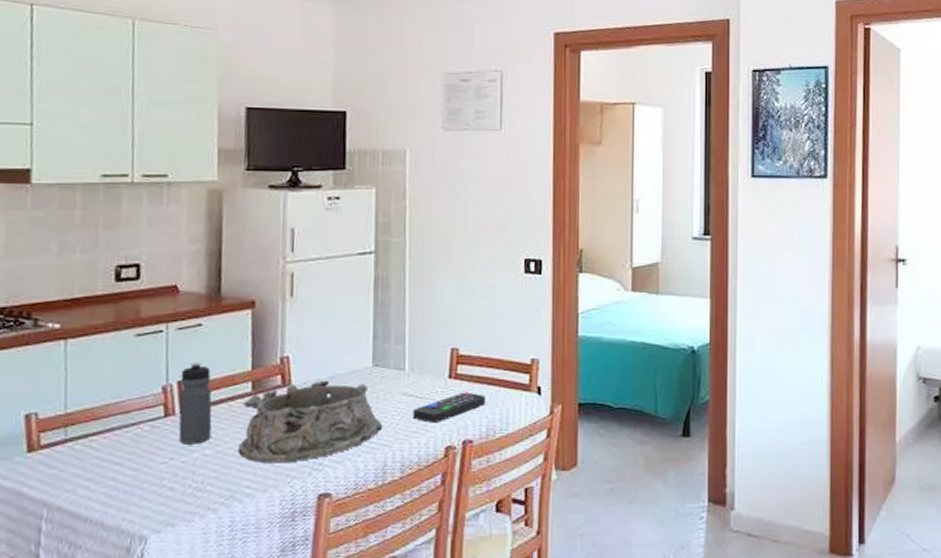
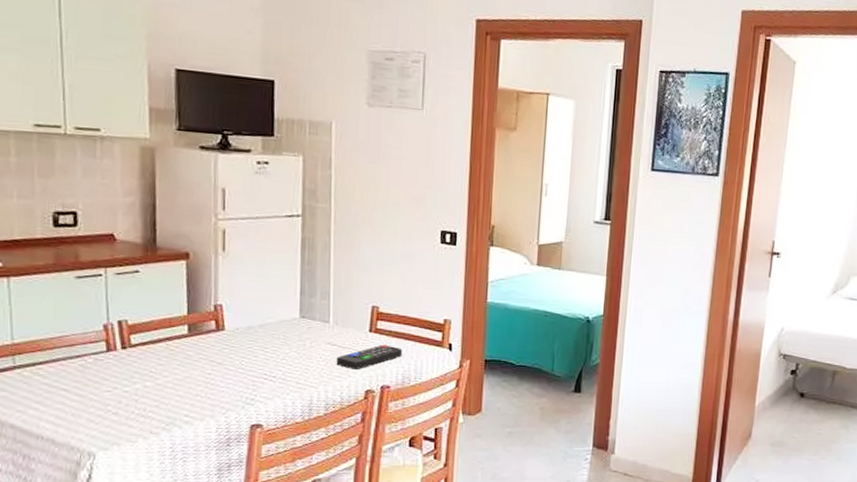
water bottle: present [178,362,212,445] -> none [120,305,152,377]
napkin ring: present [238,380,383,463] -> none [176,327,309,397]

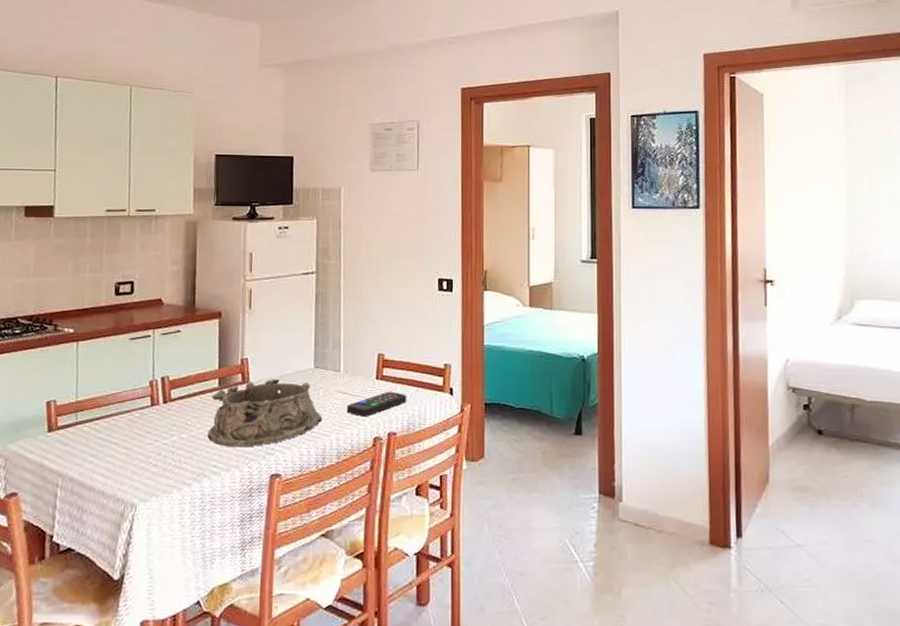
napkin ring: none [176,327,309,397] -> present [207,378,322,447]

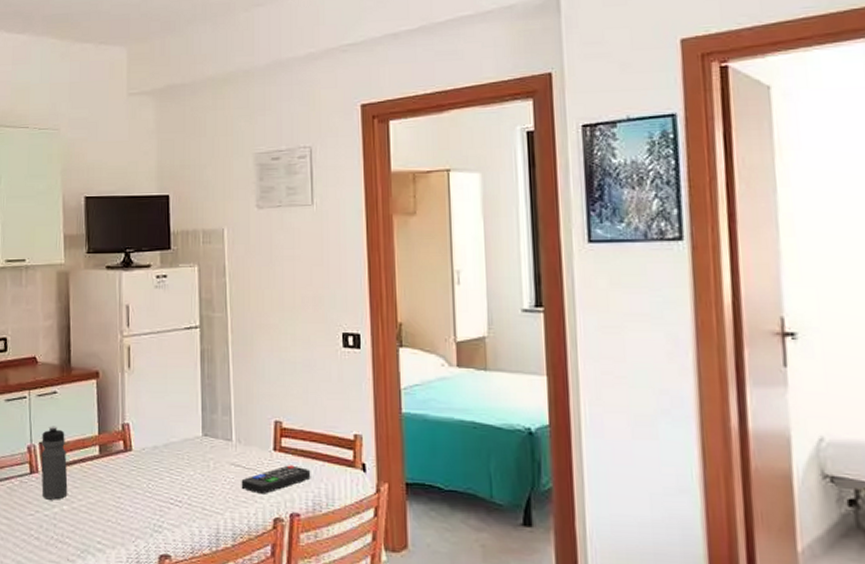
water bottle: none [161,362,188,429] -> present [41,426,68,500]
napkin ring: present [207,378,322,447] -> none [90,447,214,523]

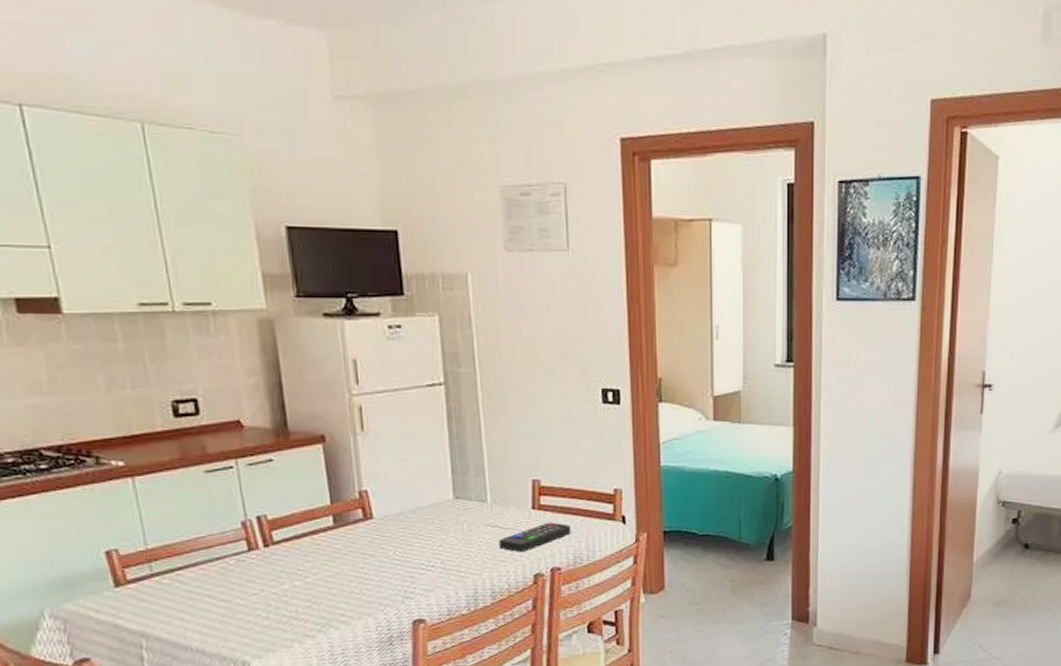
water bottle: present [41,426,68,500] -> none [258,497,299,577]

